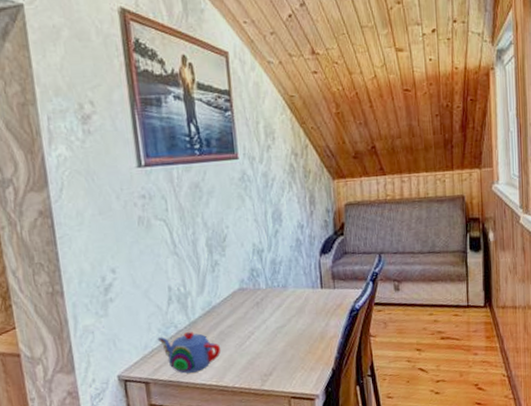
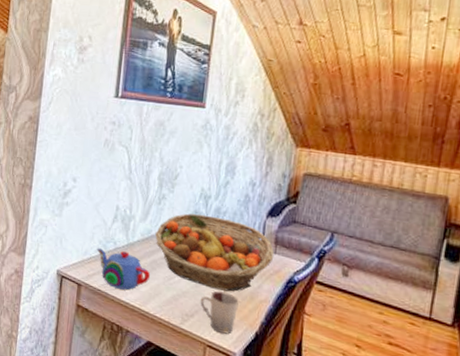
fruit basket: none [216,268,334,341] -> present [155,213,274,292]
cup: none [275,340,312,381] -> present [200,291,239,334]

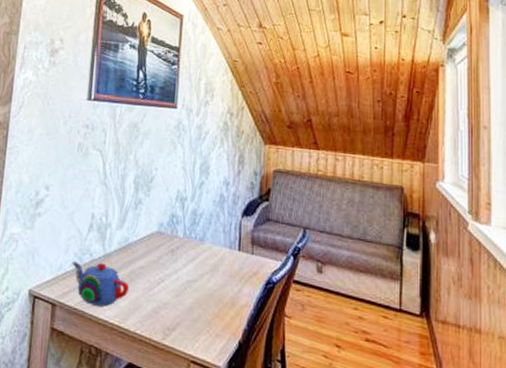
fruit basket: present [155,213,274,292] -> none [133,217,251,299]
cup: present [200,291,239,334] -> none [181,299,220,346]

